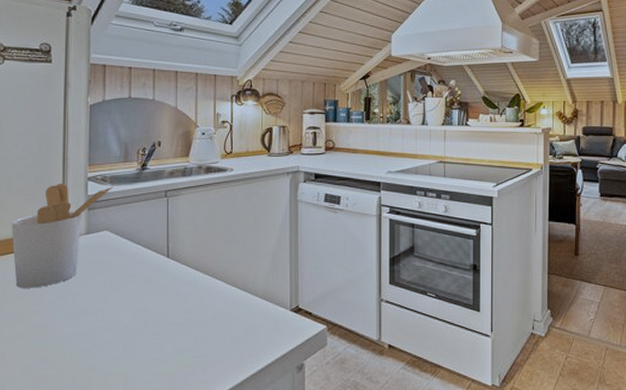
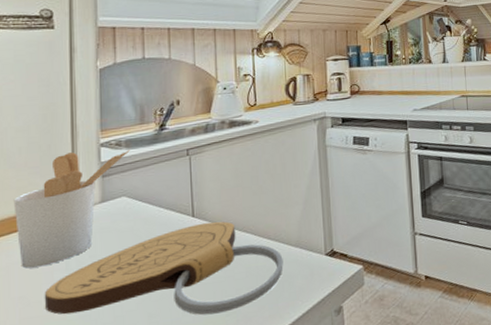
cutting board: none [35,264,250,354] -> present [45,221,284,316]

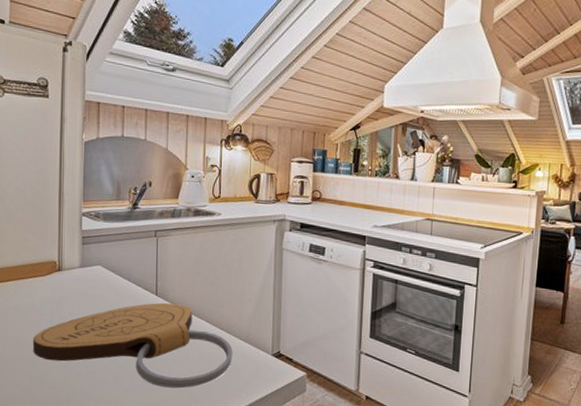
utensil holder: present [13,150,130,269] -> none [11,217,106,315]

